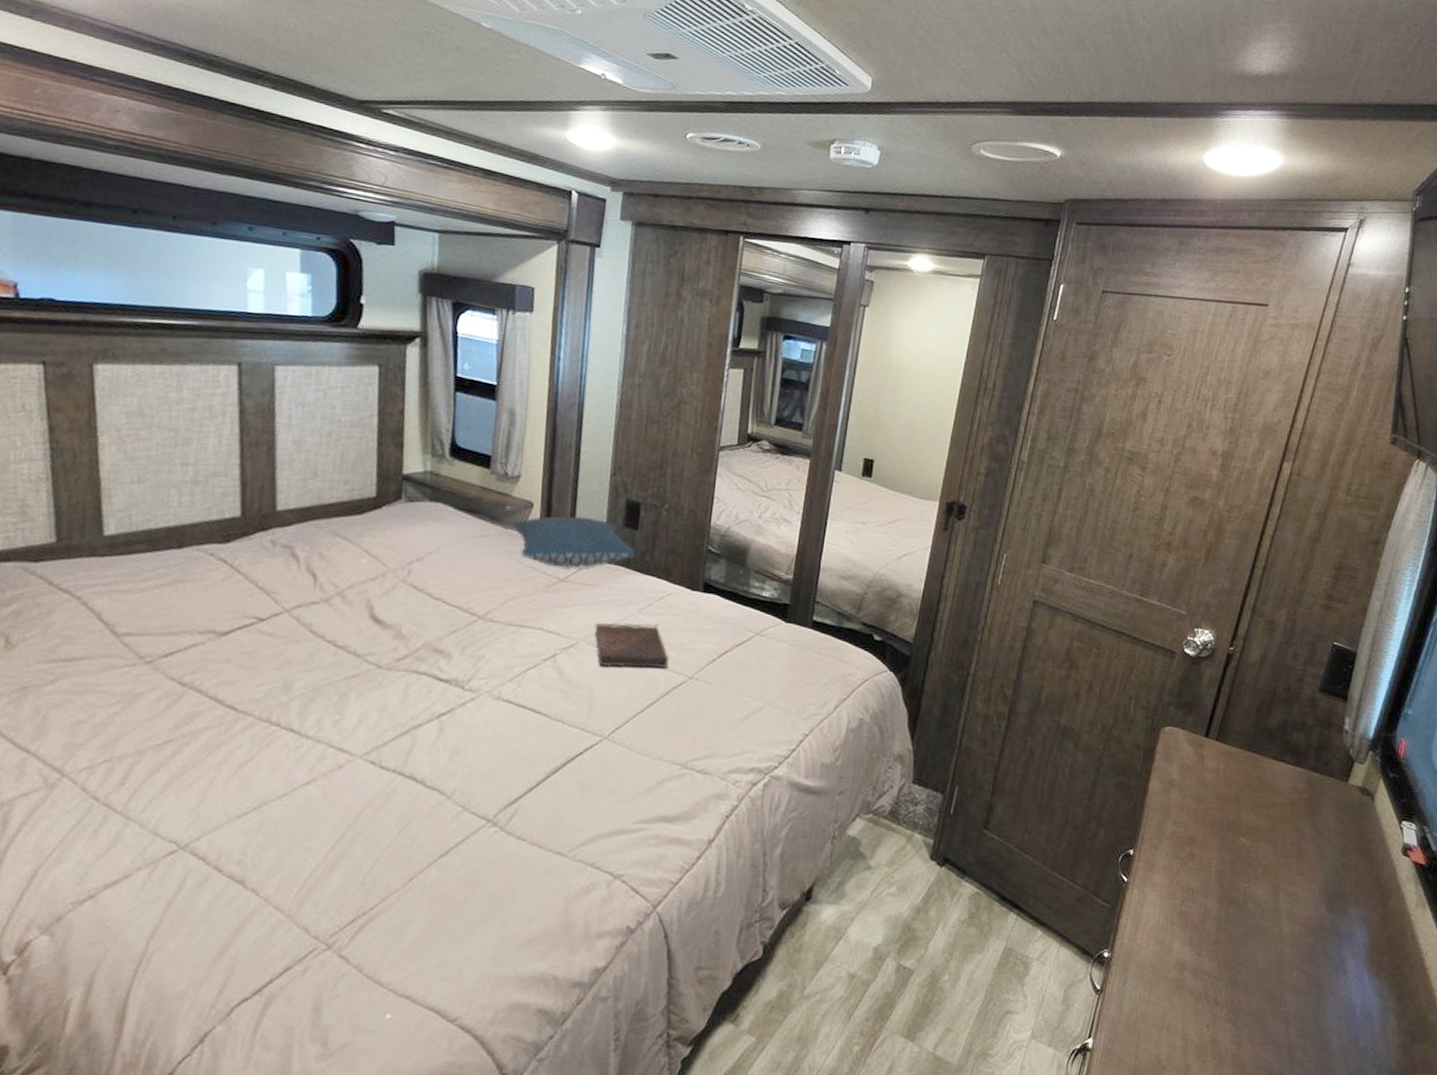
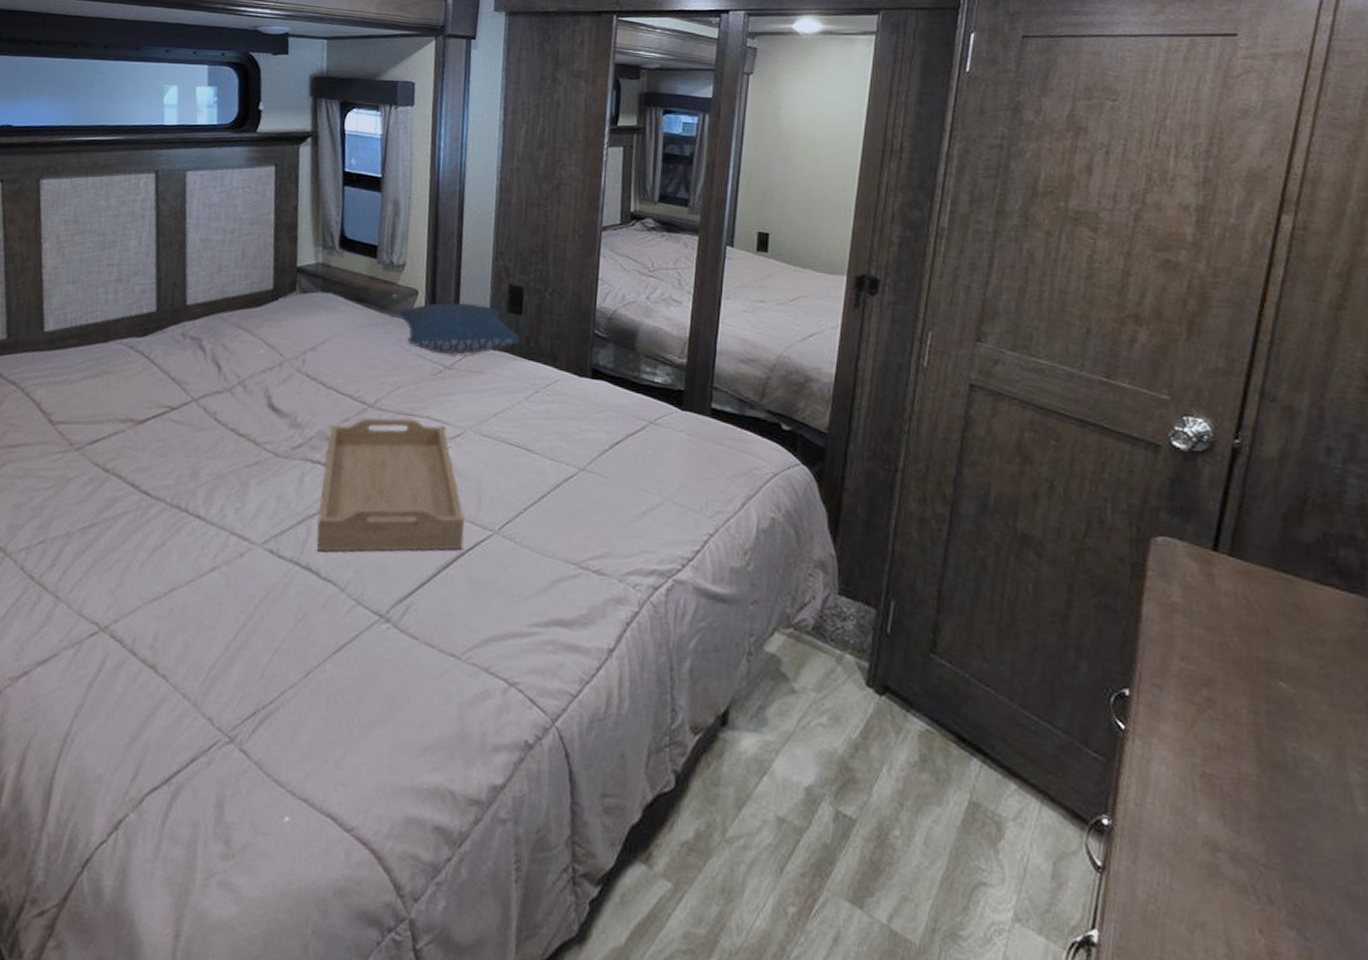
serving tray: none [422,629,575,762] -> present [316,418,464,552]
book: present [594,624,669,668] -> none [481,412,558,459]

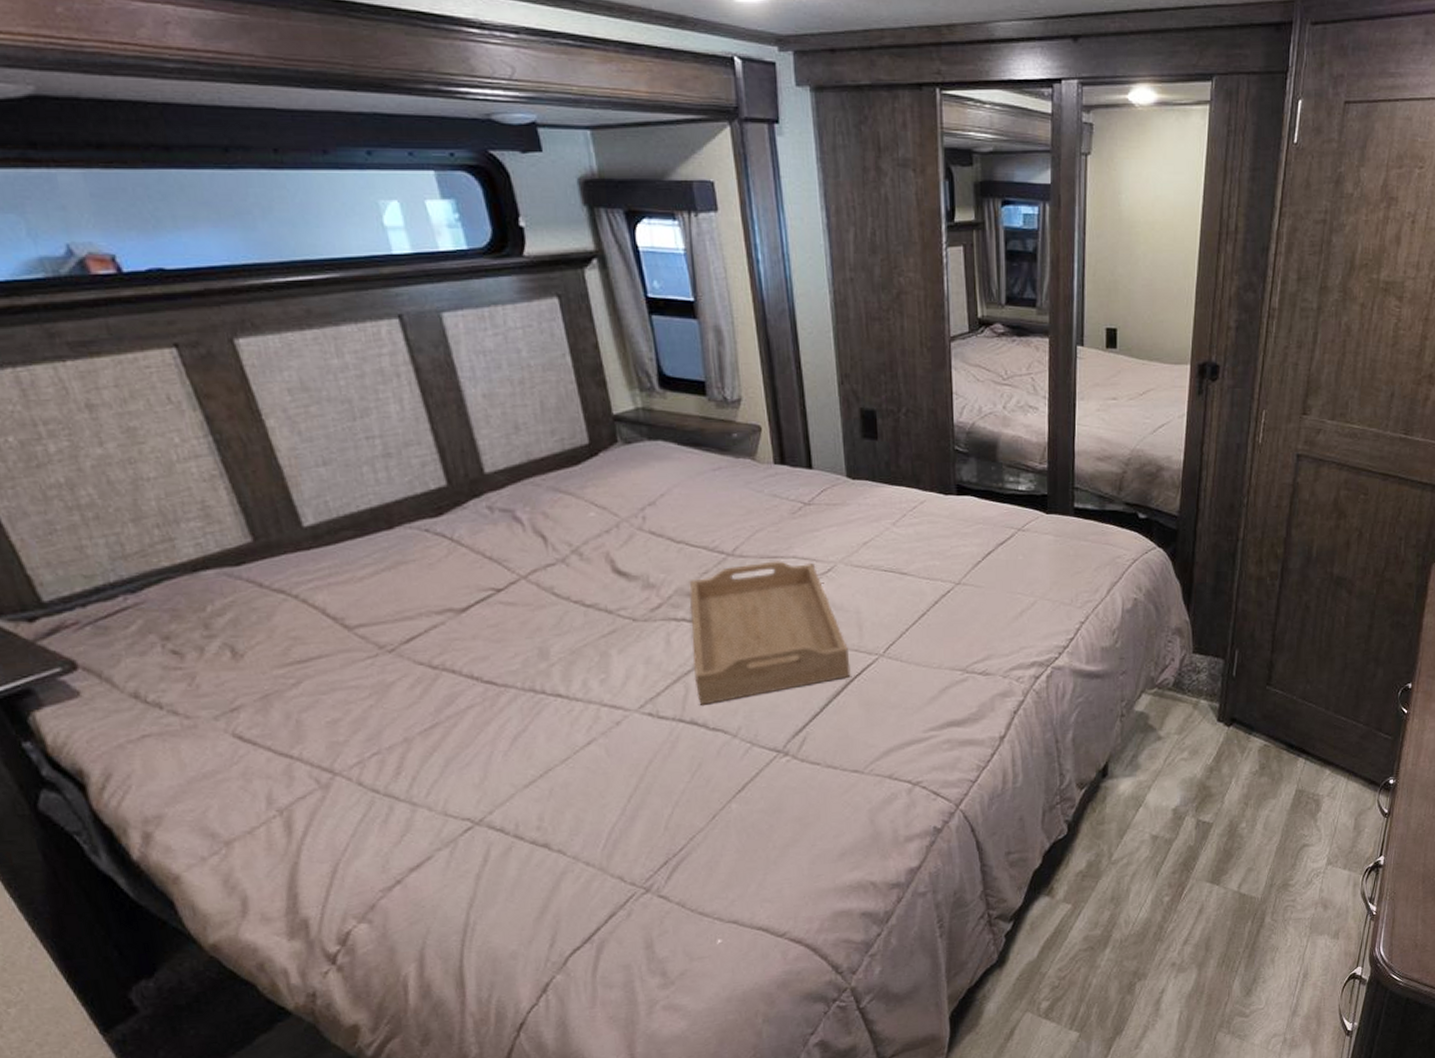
pillow: present [399,302,521,355] -> none [744,434,880,491]

